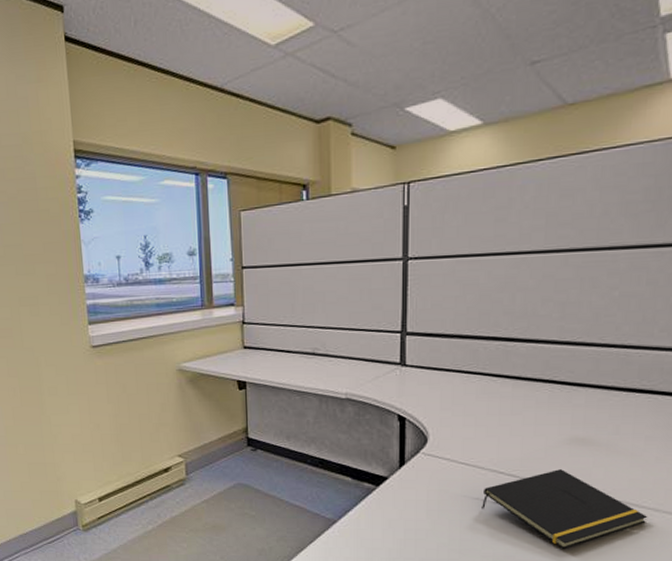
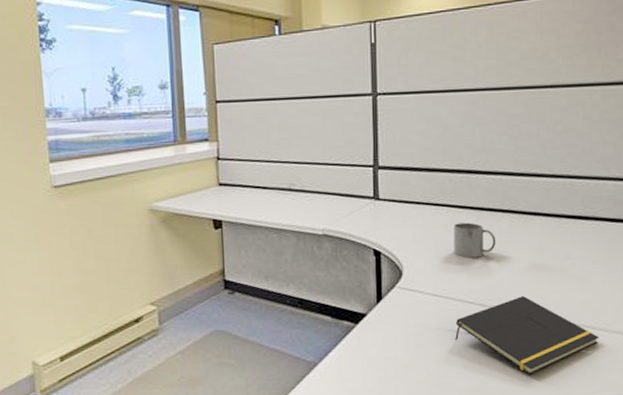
mug: none [485,391,533,428] -> present [454,222,496,258]

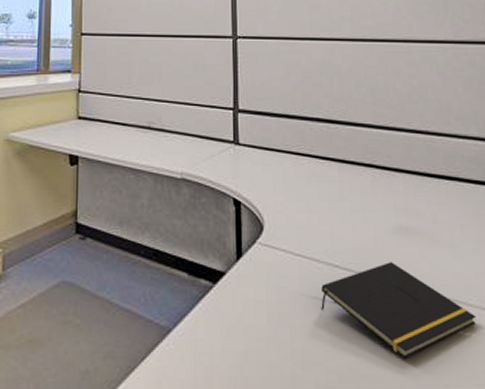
mug: present [454,222,496,258] -> none [315,175,360,215]

